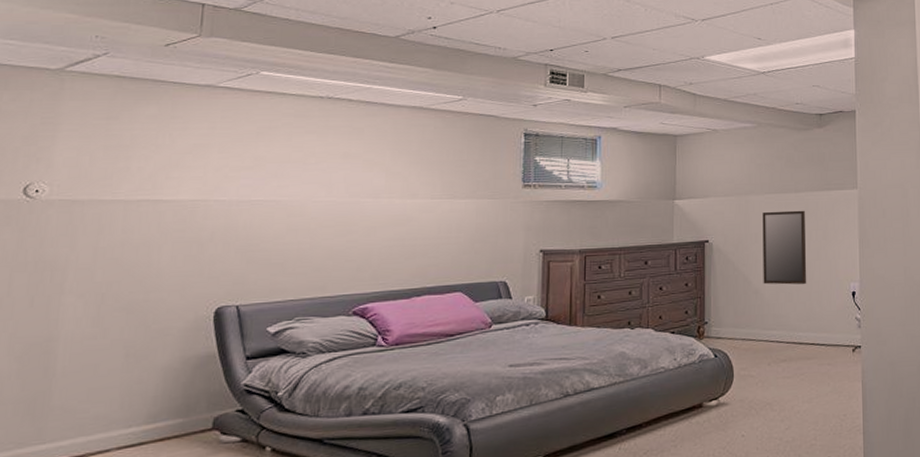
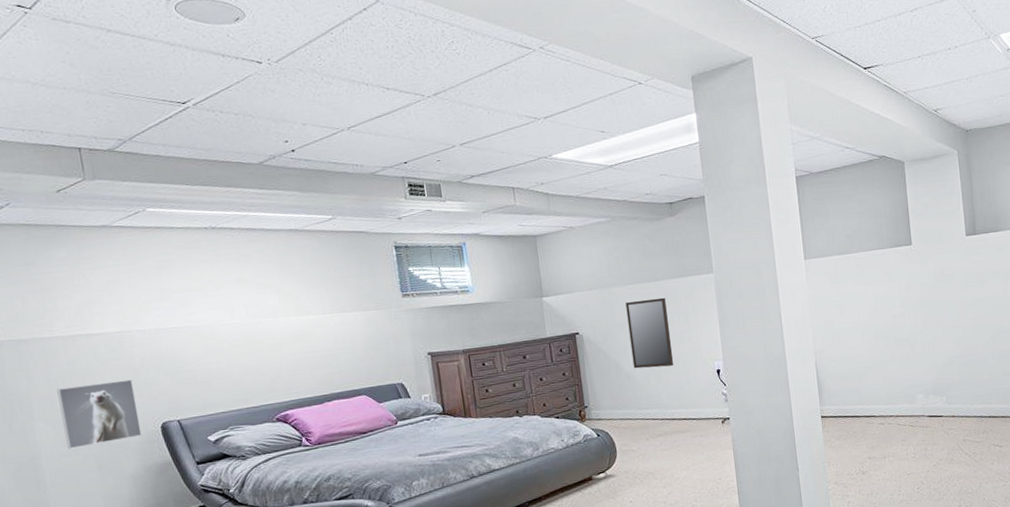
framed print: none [95,255,195,331] -> present [57,379,142,449]

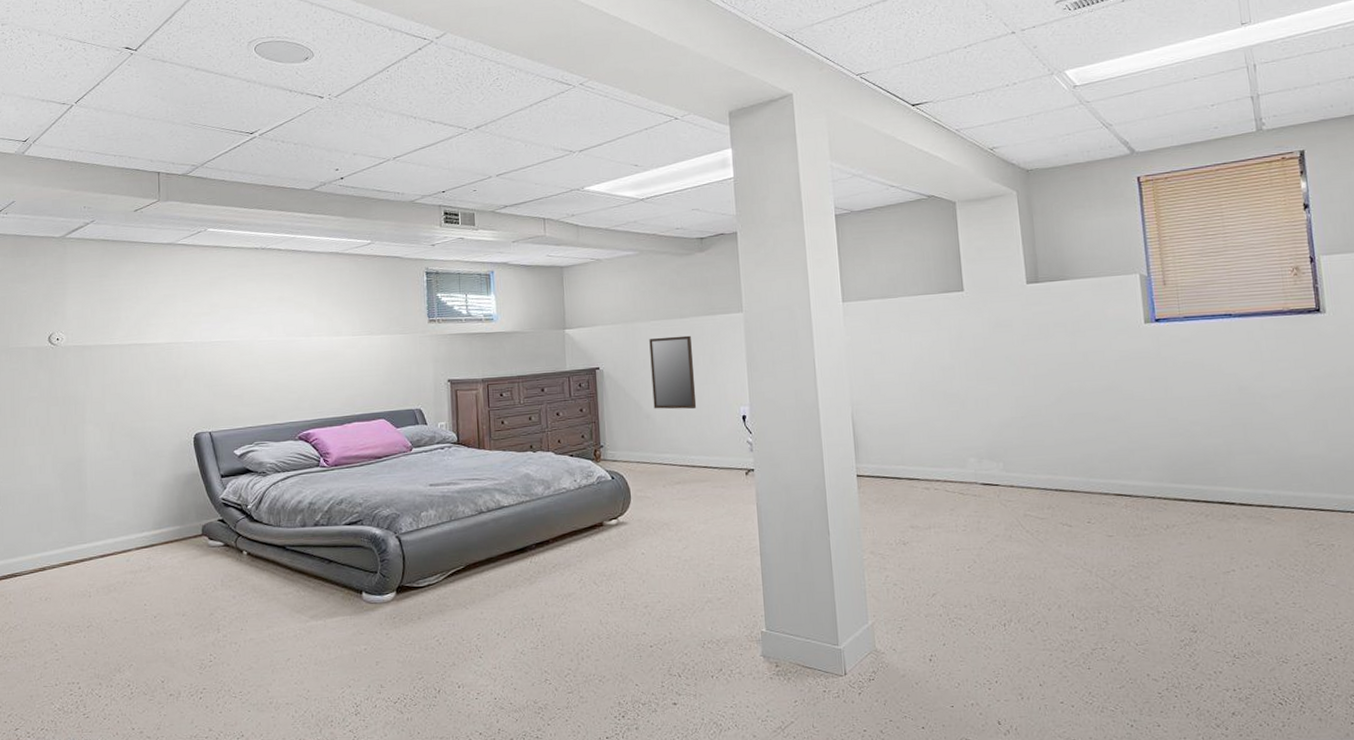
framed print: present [57,379,142,449] -> none [109,389,176,453]

